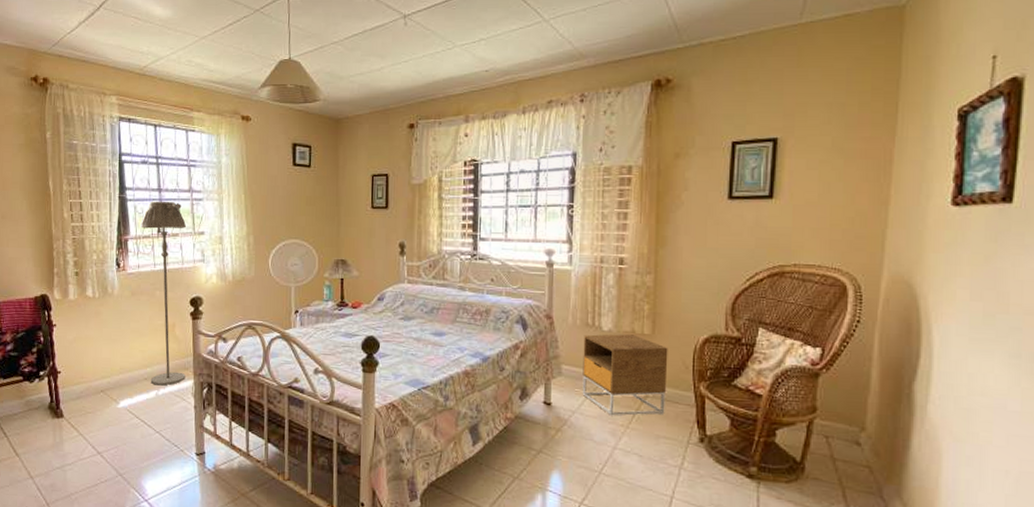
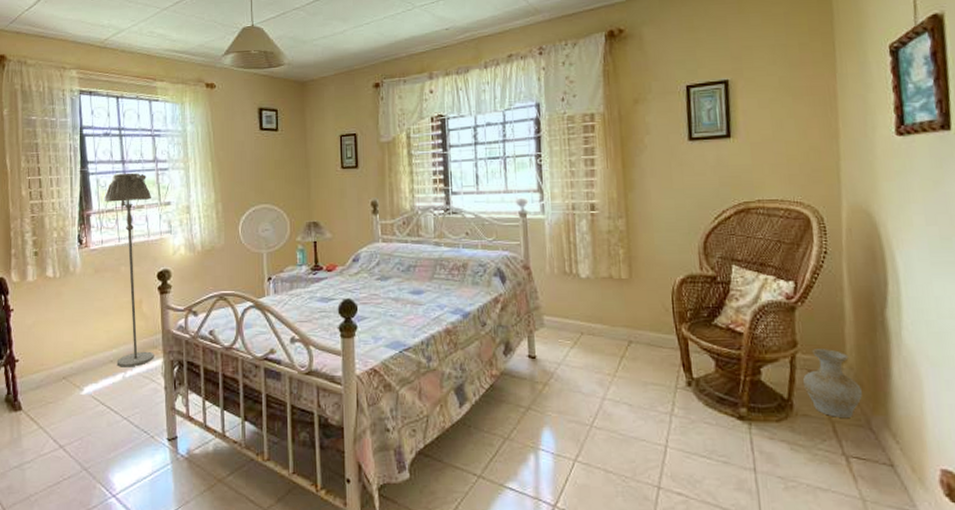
nightstand: present [582,334,668,416] -> none [562,280,650,365]
vase: none [817,416,877,484] -> present [802,349,862,417]

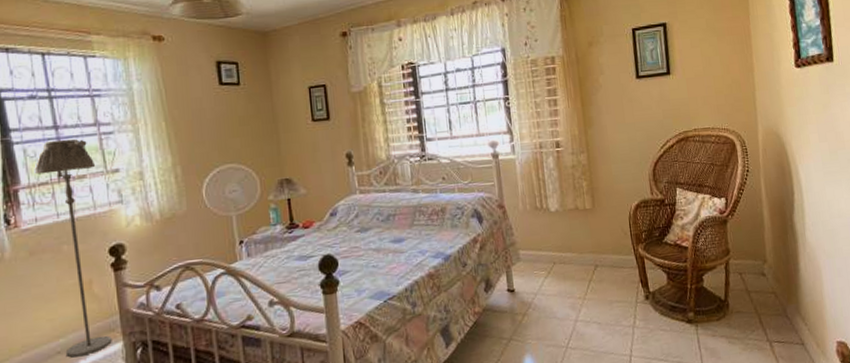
vase: present [802,349,862,417] -> none [735,253,779,311]

